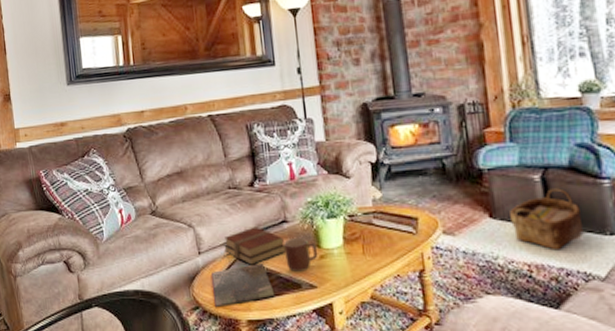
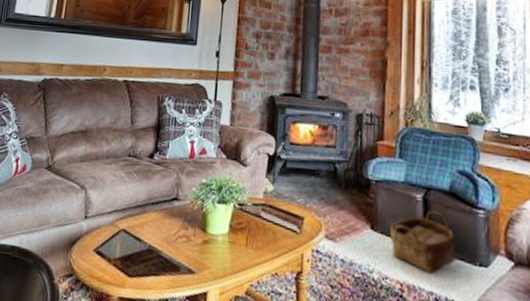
magazine: present [211,263,275,308] -> none [89,238,152,279]
books: present [223,226,286,265] -> none [110,199,173,239]
mug: present [284,237,318,272] -> none [169,217,203,254]

